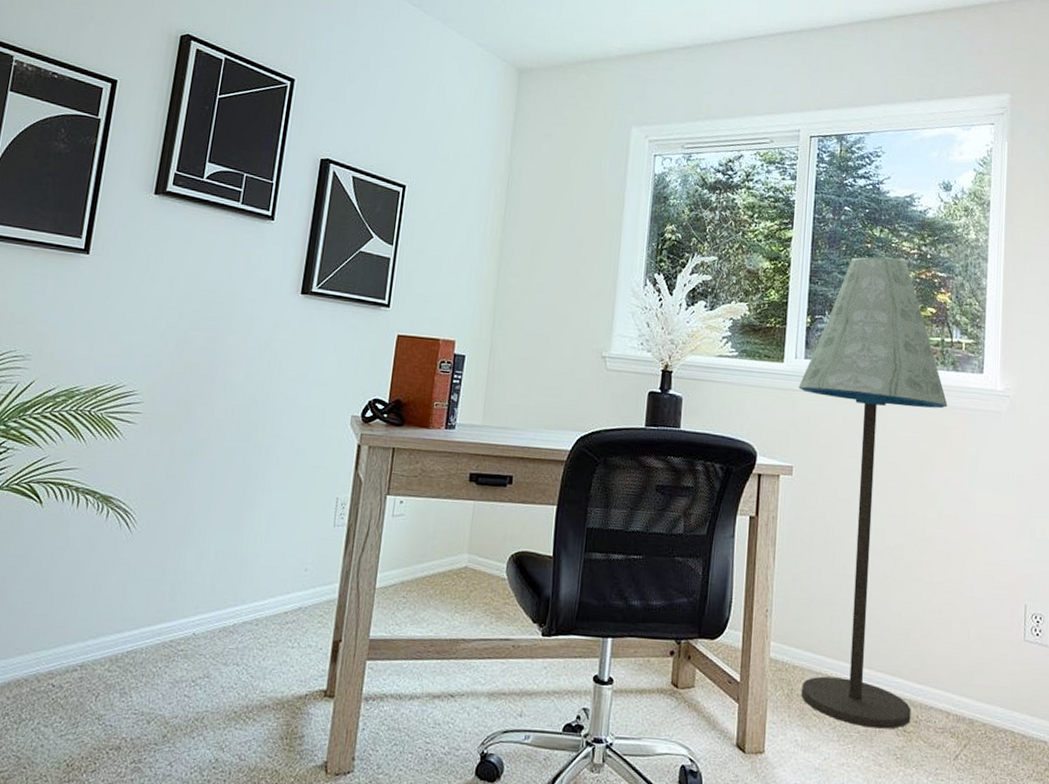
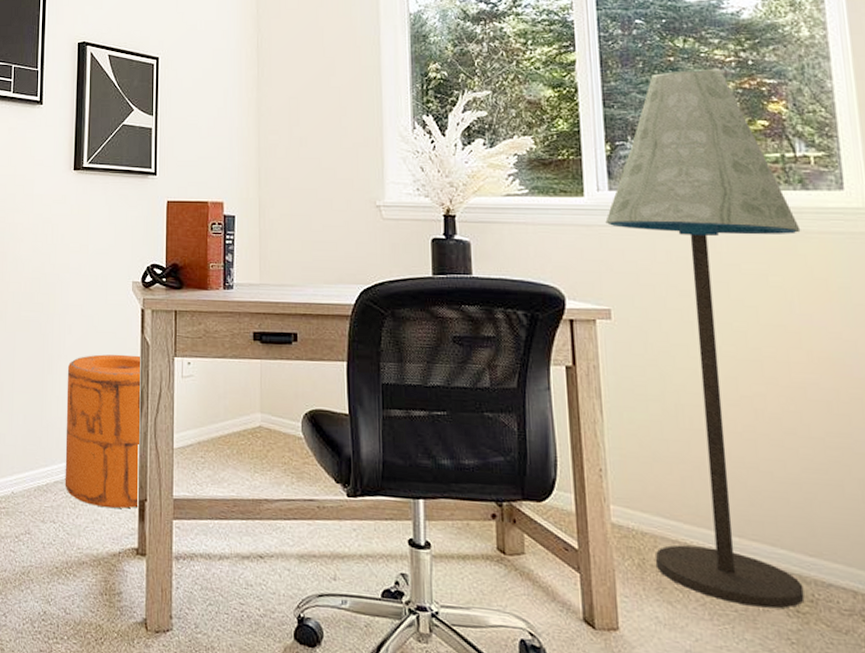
trash can: none [254,489,351,650] -> present [65,354,140,509]

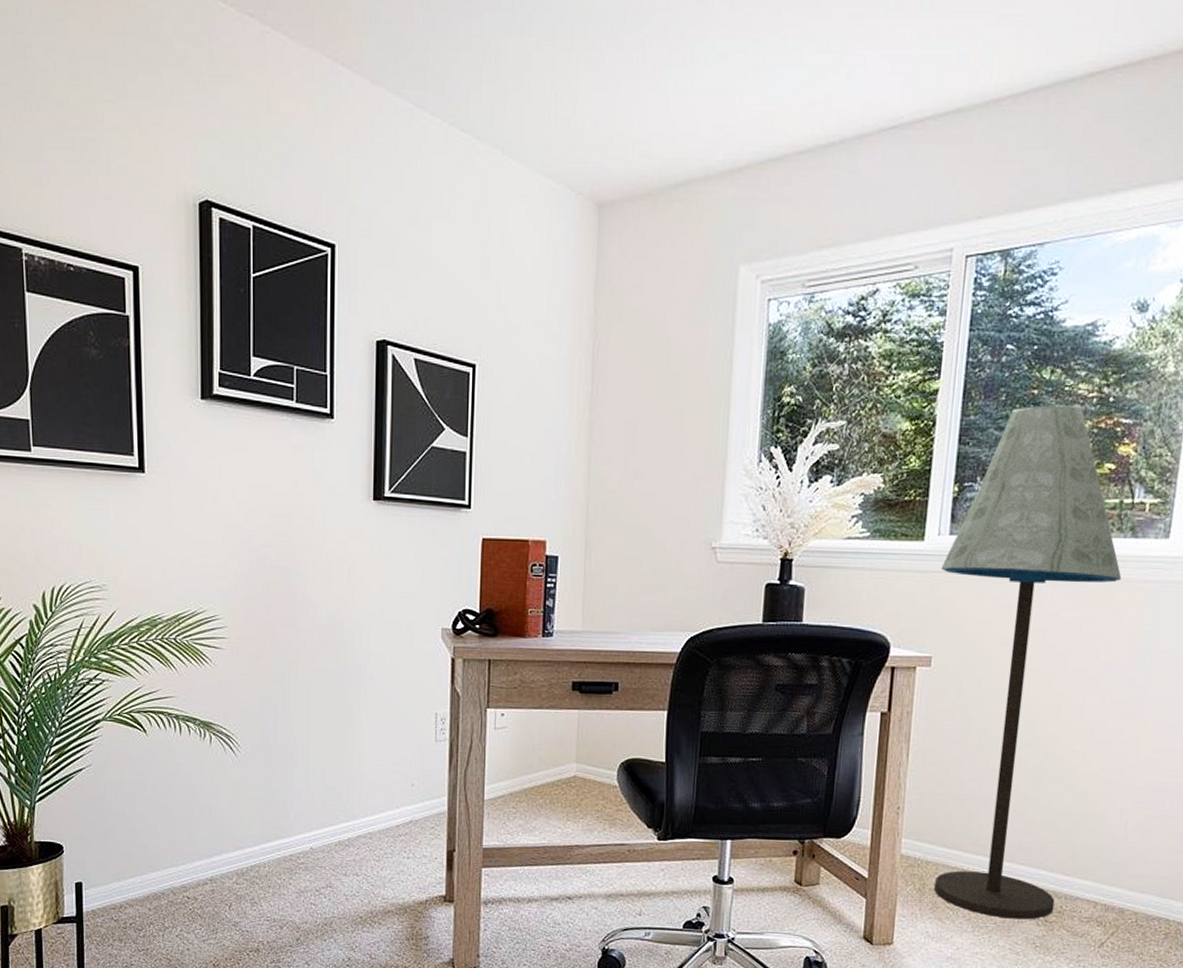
trash can: present [65,354,140,509] -> none [368,706,450,860]

